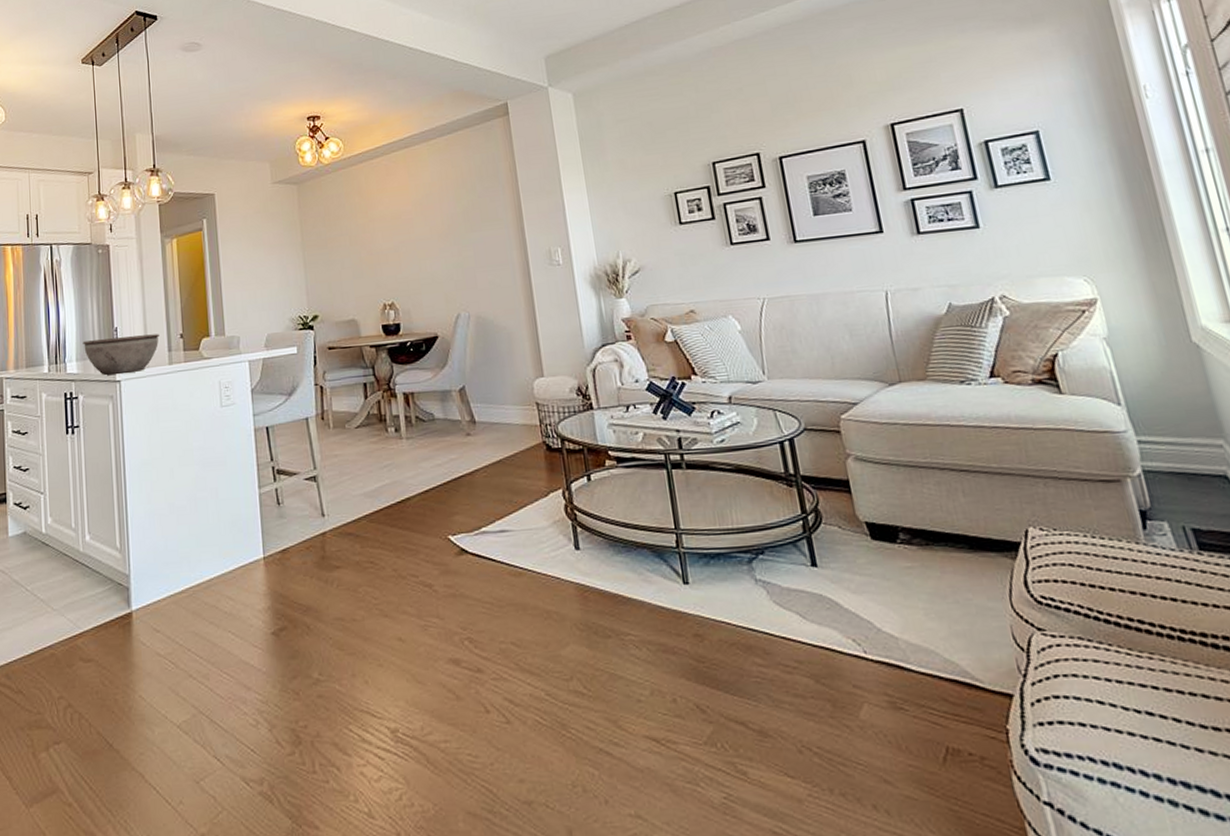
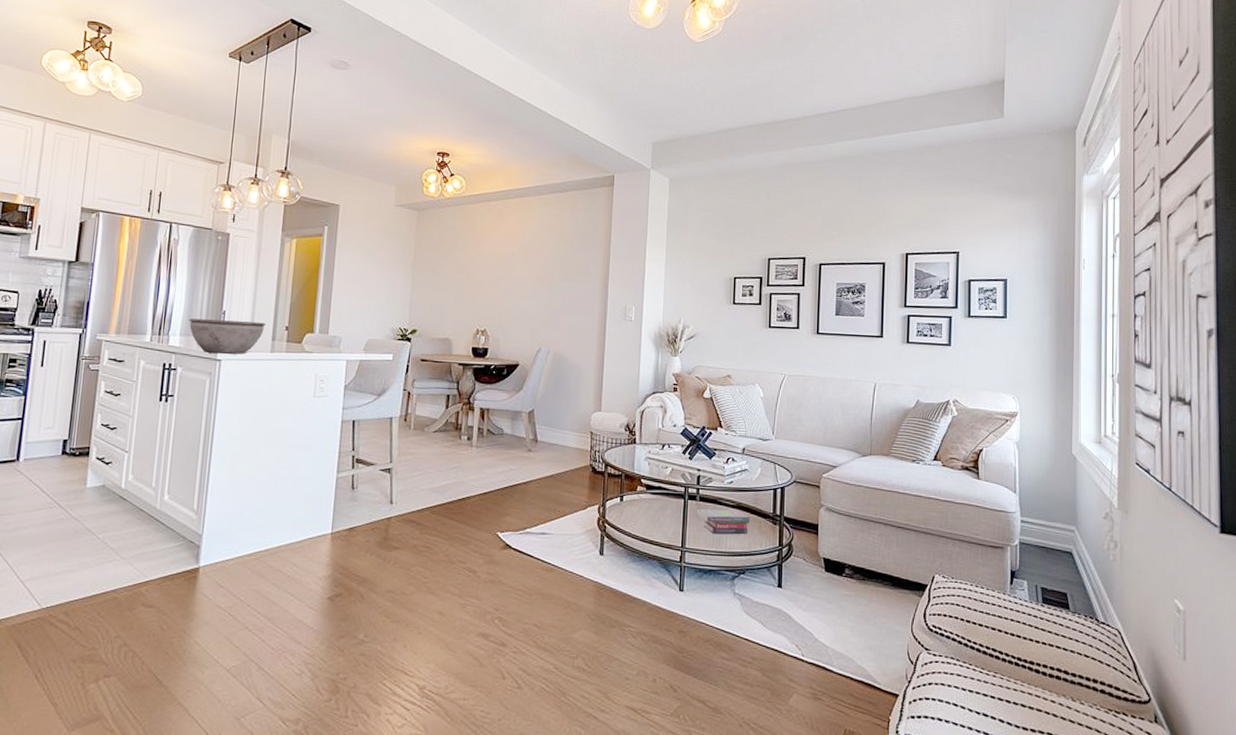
books: none [684,474,758,508] -> present [696,508,750,534]

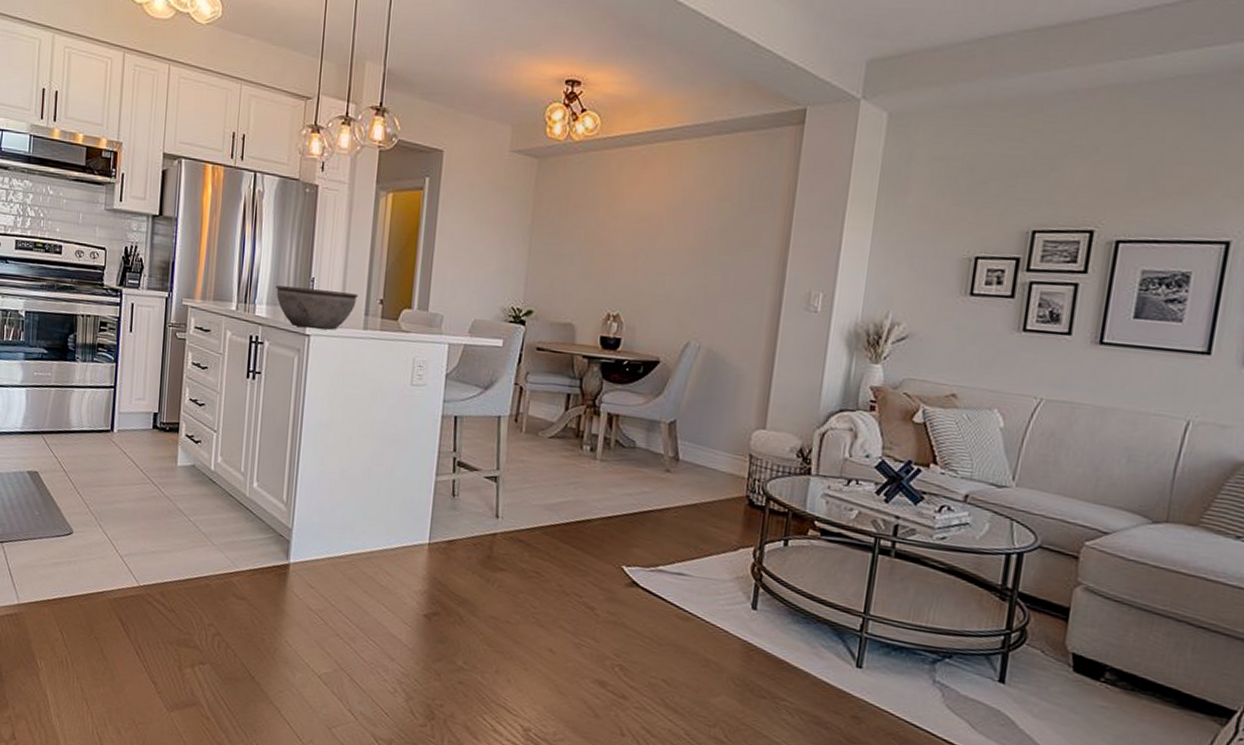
books: present [696,508,750,534] -> none [888,568,967,608]

